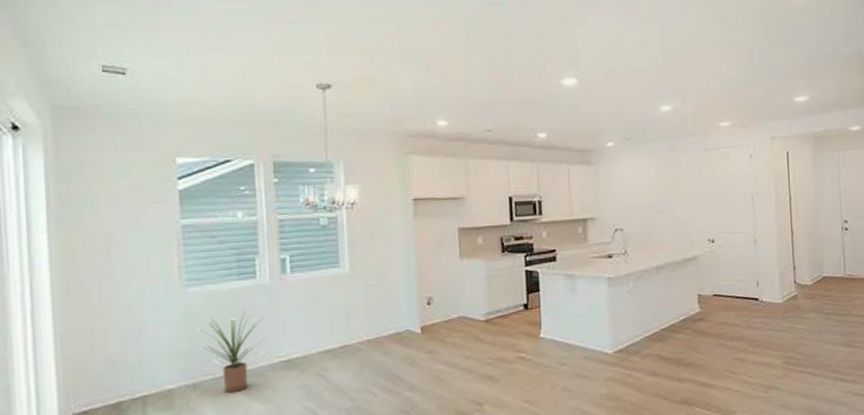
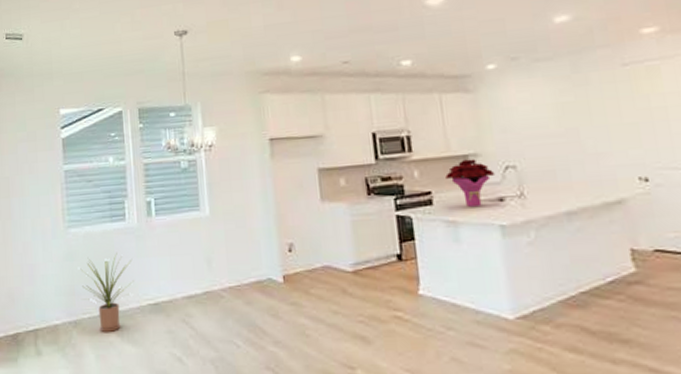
flower bouquet: none [568,222,607,263] -> present [445,159,496,207]

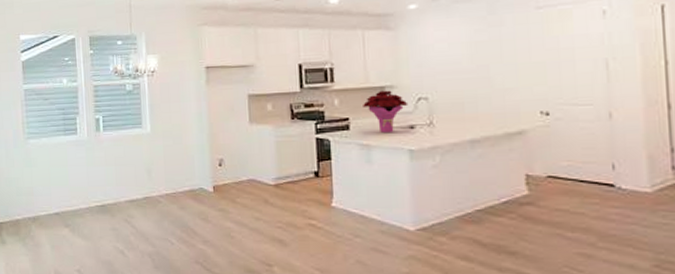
house plant: present [80,252,134,332] -> none [38,161,84,227]

